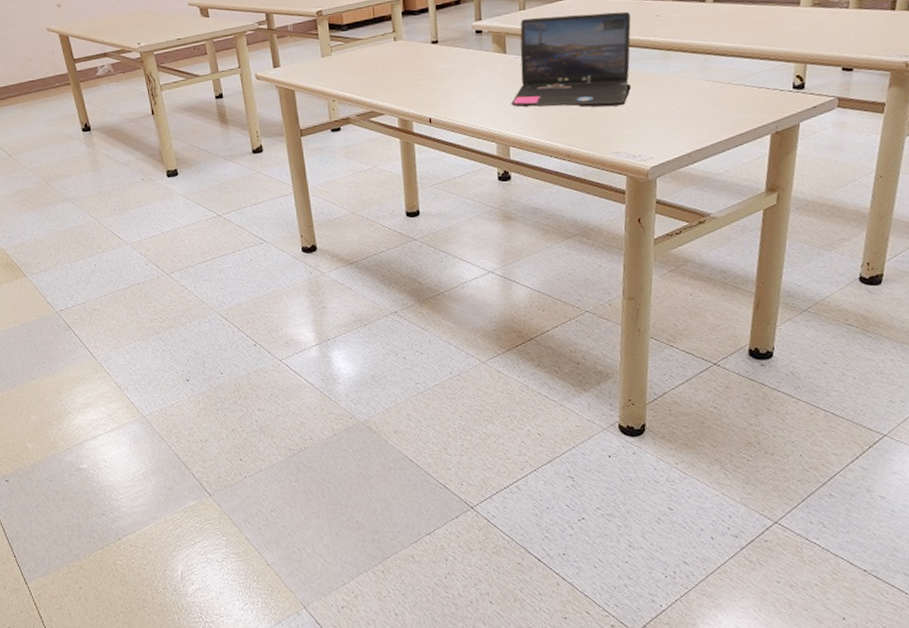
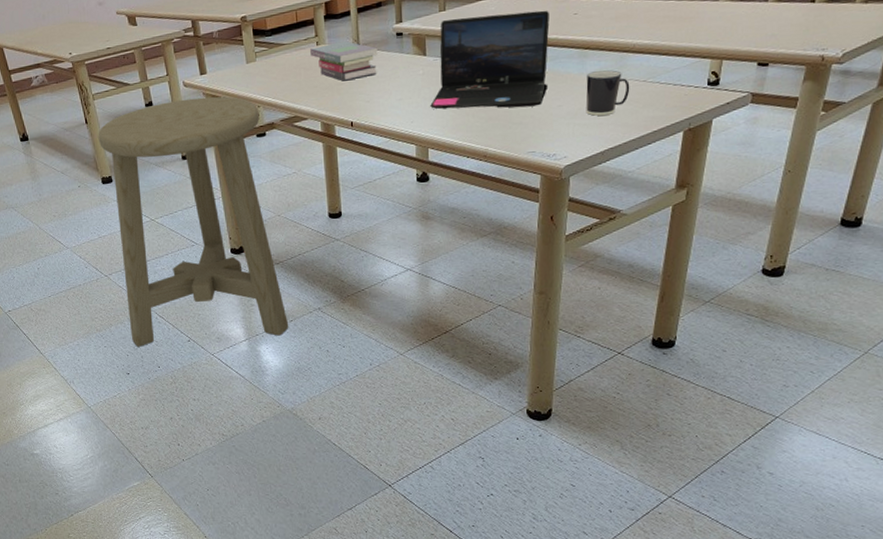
stool: none [164,90,363,351] -> present [98,96,289,347]
books: none [388,37,457,77] -> present [310,41,378,81]
mug: none [669,72,715,117] -> present [585,70,630,116]

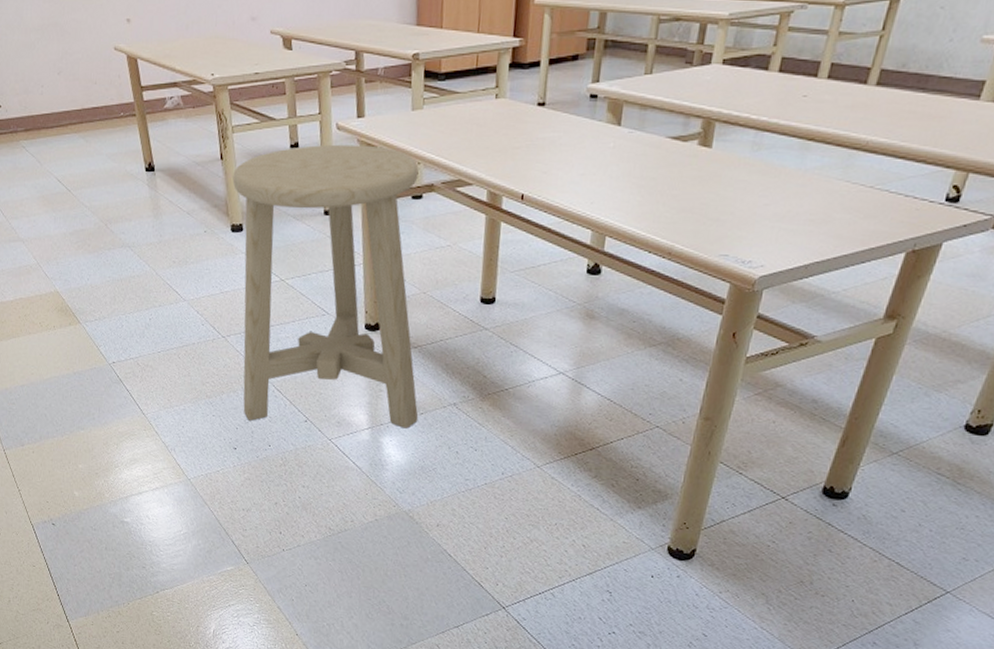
books: present [310,41,378,81] -> none [487,97,565,145]
laptop: present [430,10,550,109] -> none [616,86,774,202]
mug: present [585,70,630,116] -> none [796,168,854,222]

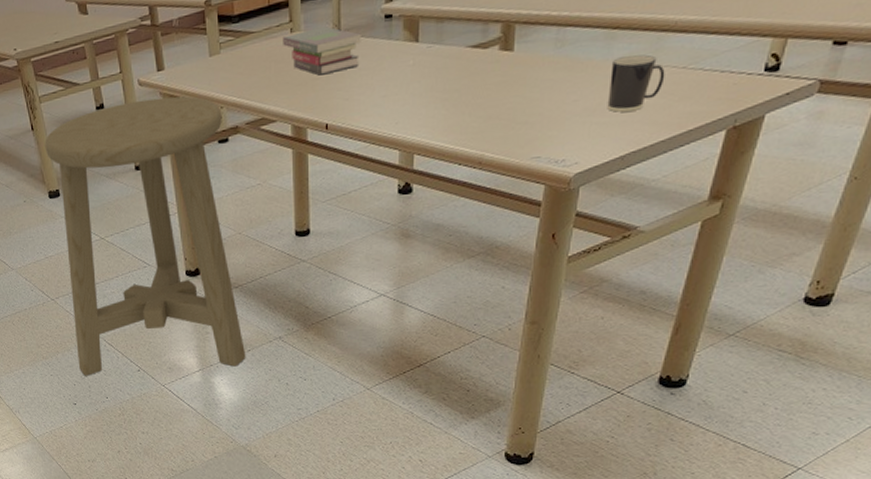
books: none [487,97,565,145] -> present [283,26,361,76]
mug: none [796,168,854,222] -> present [607,54,665,112]

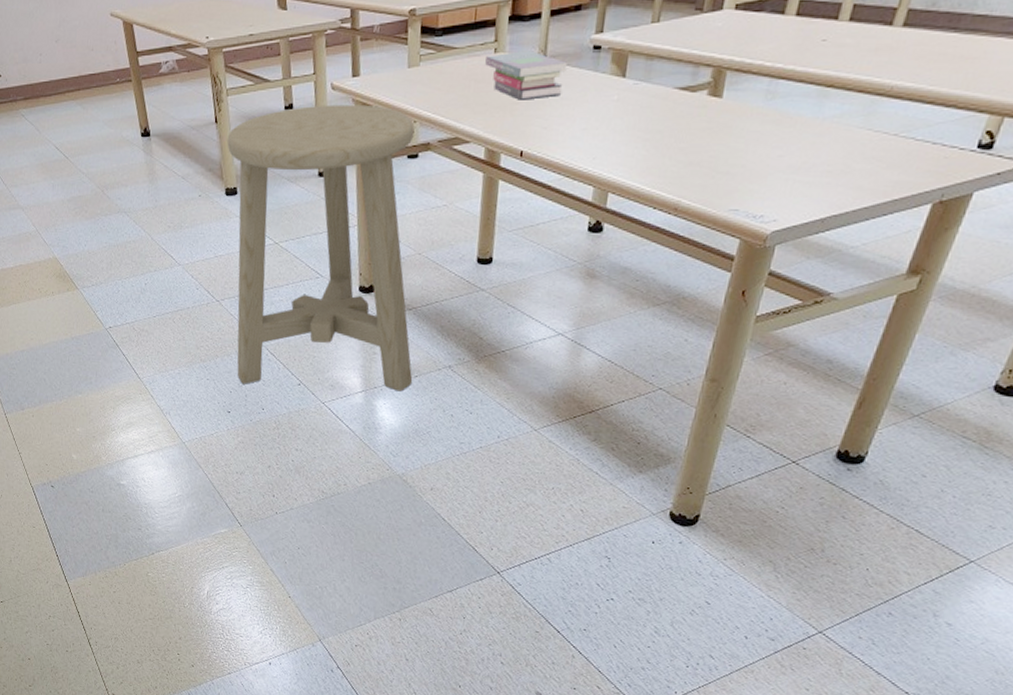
mug: present [607,54,665,112] -> none [812,117,876,173]

